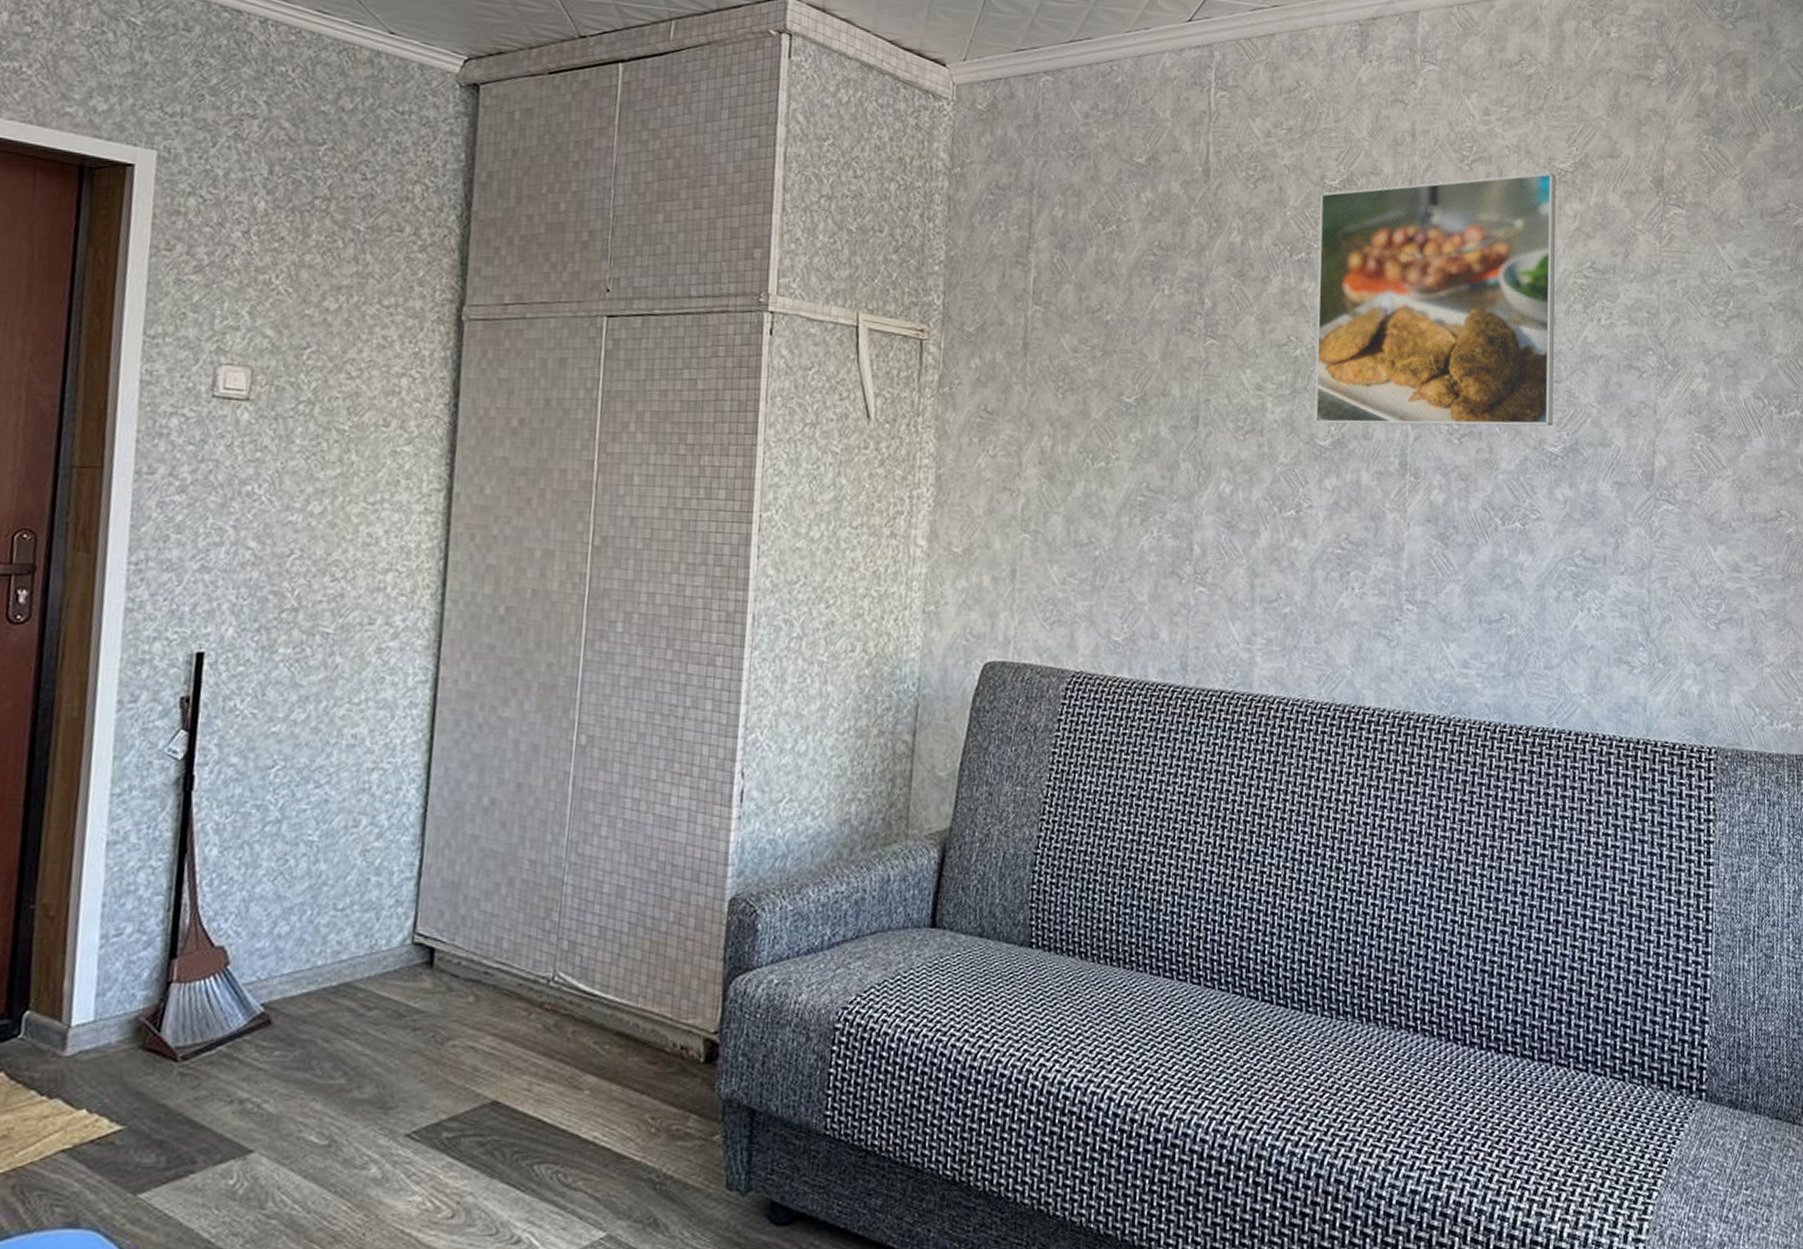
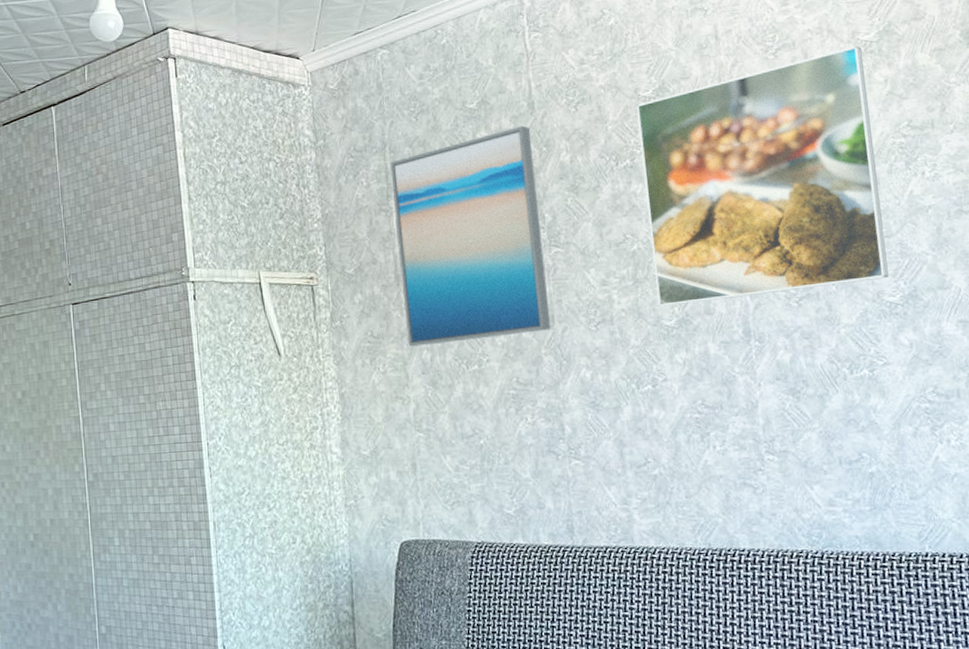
wall art: none [1027,193,1202,433] -> present [390,125,551,347]

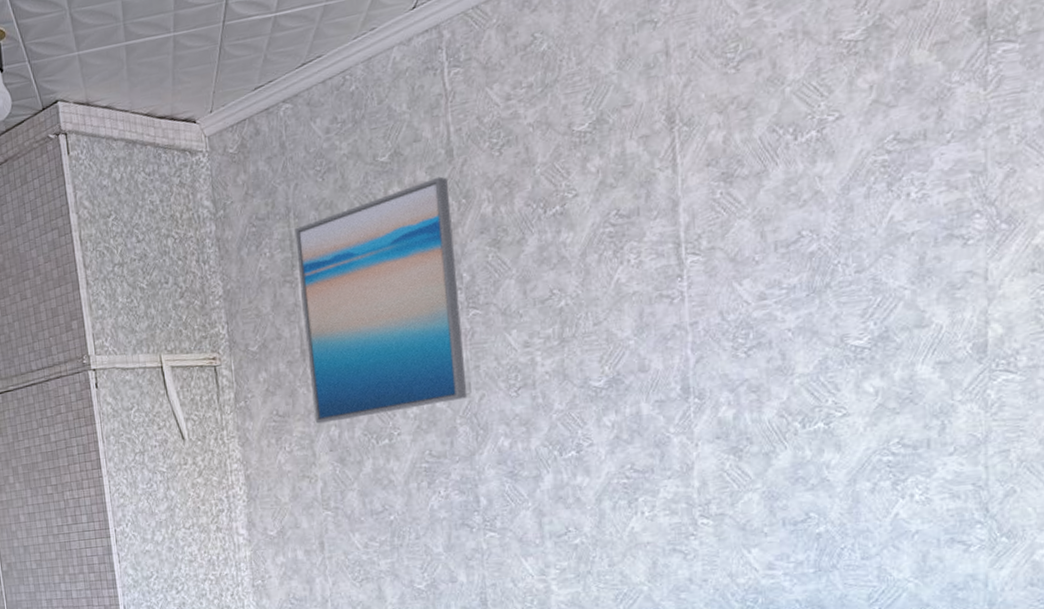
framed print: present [636,46,889,307] -> none [569,48,856,367]

